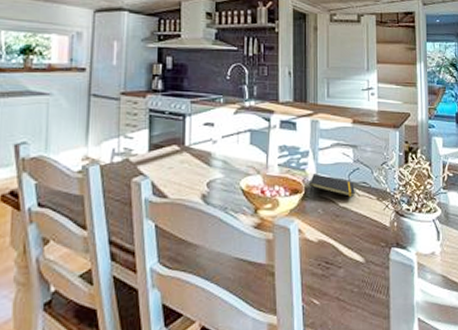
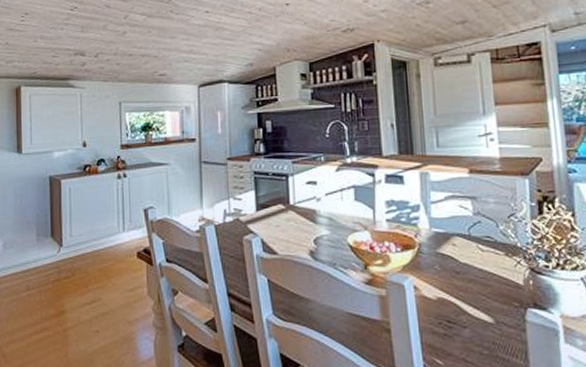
notepad: present [308,174,355,198] -> none [421,228,478,253]

